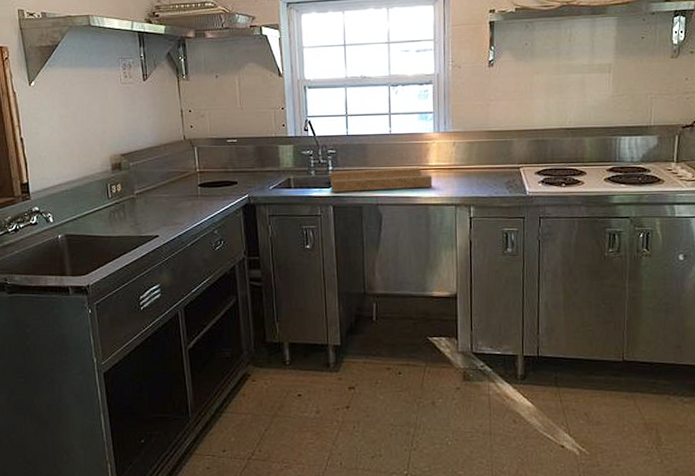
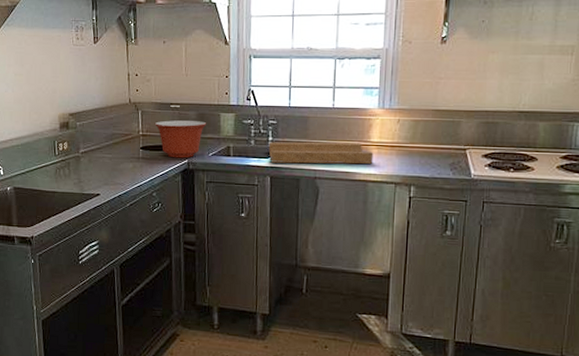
mixing bowl: none [211,154,265,194] -> present [154,120,207,158]

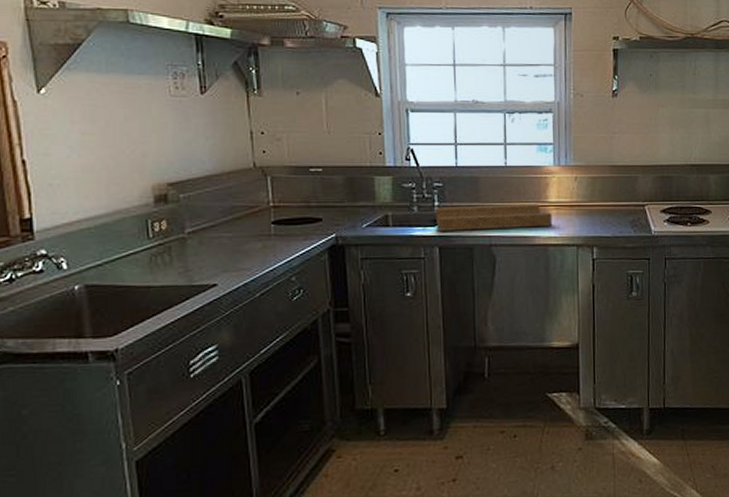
mixing bowl: present [154,120,207,158] -> none [289,187,358,233]

